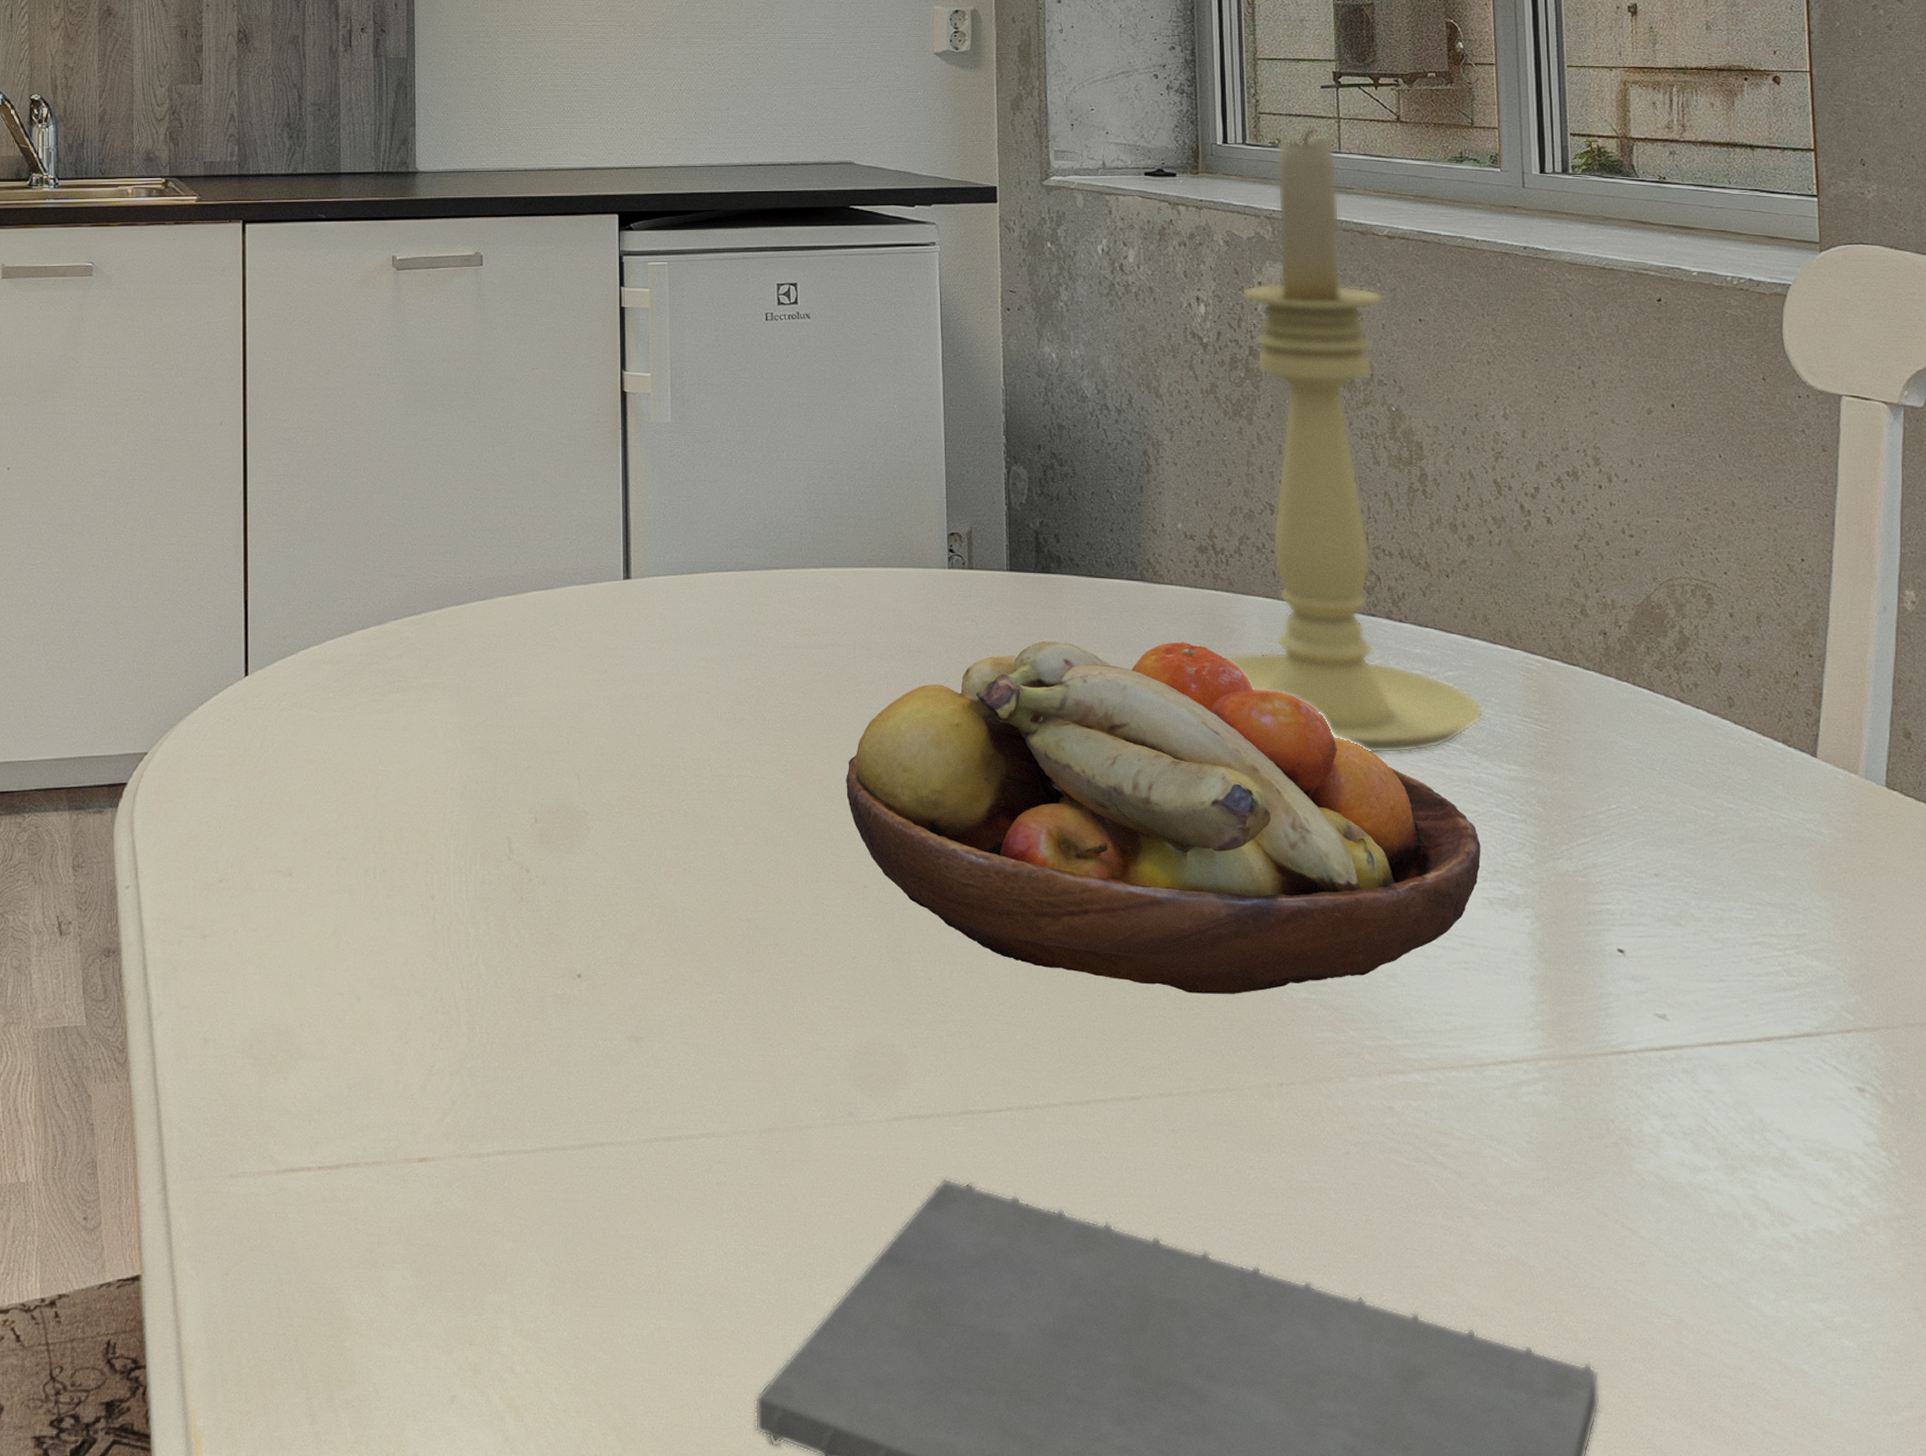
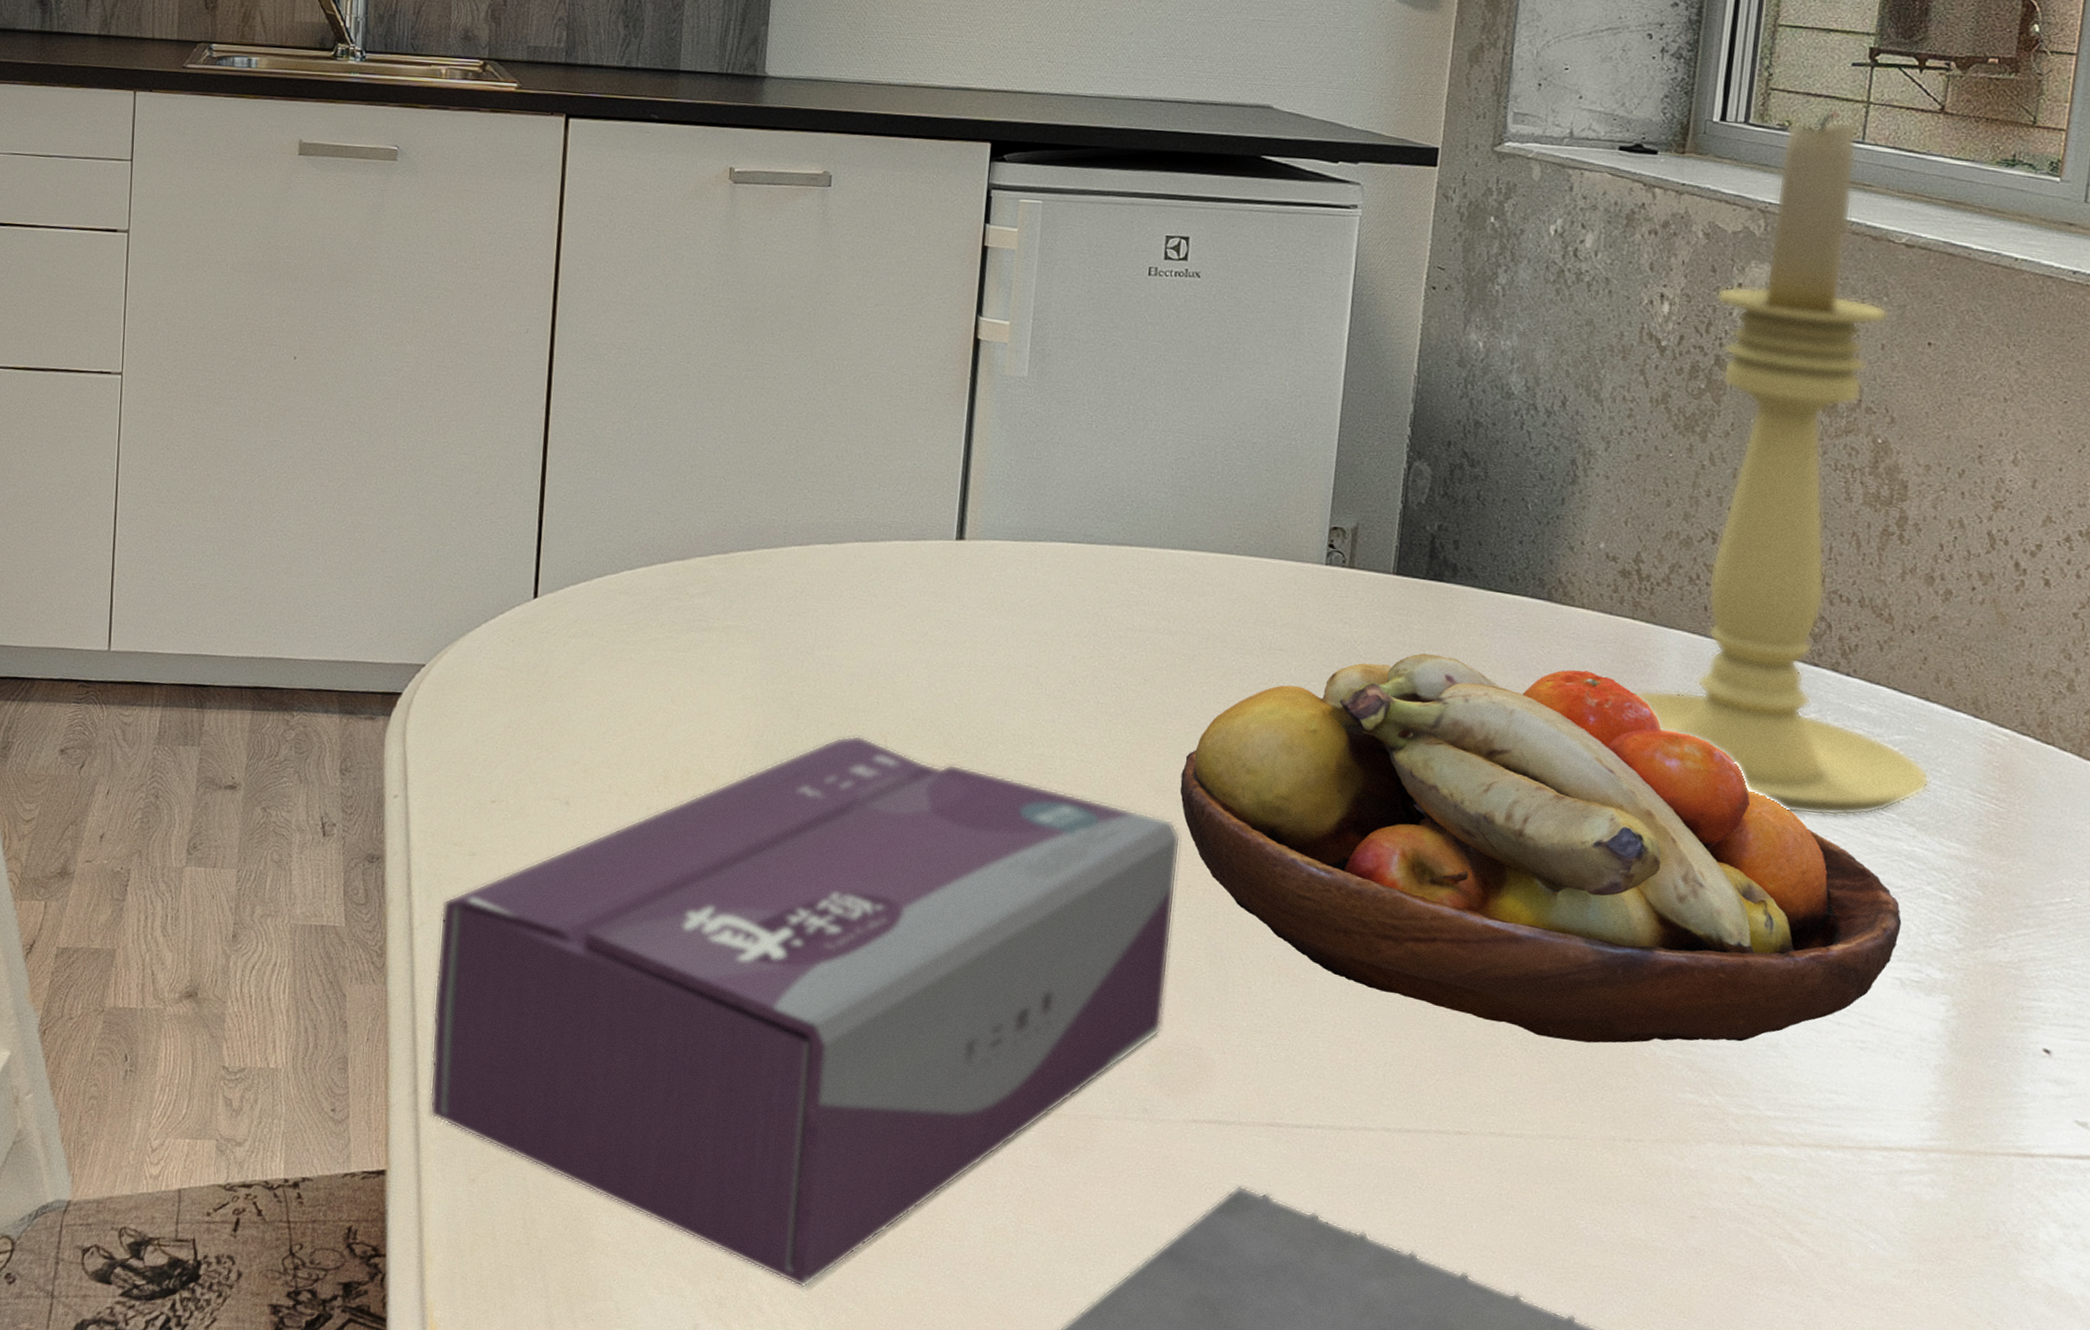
tissue box: none [176,776,856,1342] -> present [429,735,1181,1288]

